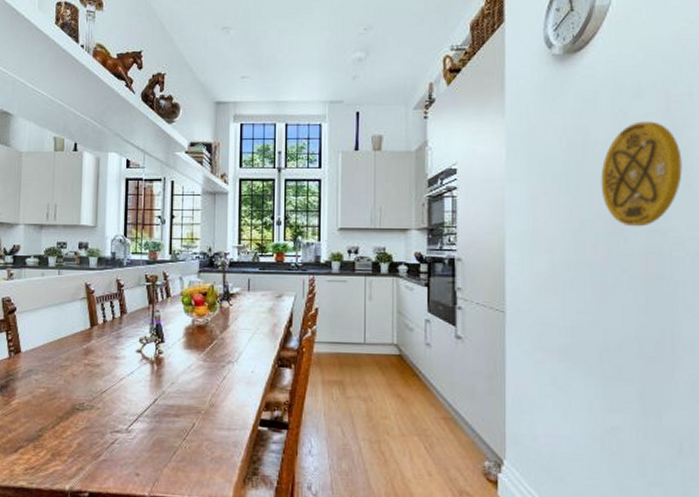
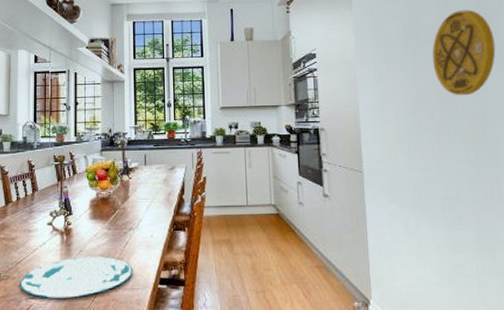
plate: none [104,389,230,434] -> present [19,256,133,298]

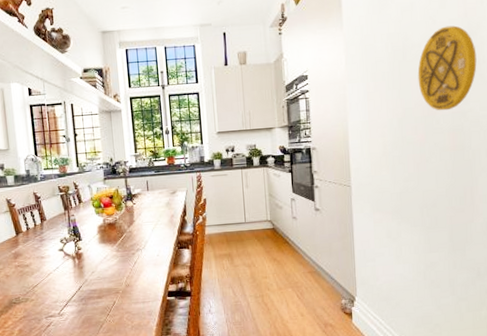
plate: present [19,256,133,298] -> none [38,275,143,315]

